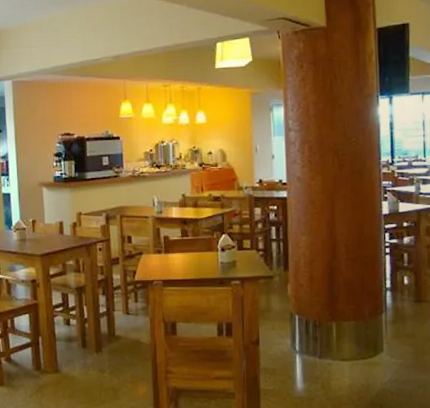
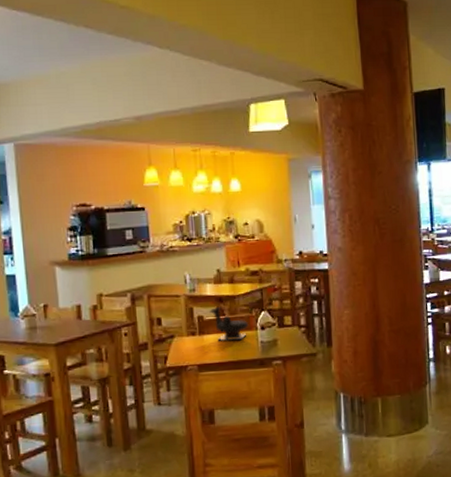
teapot: none [174,229,210,261] -> present [209,307,249,342]

